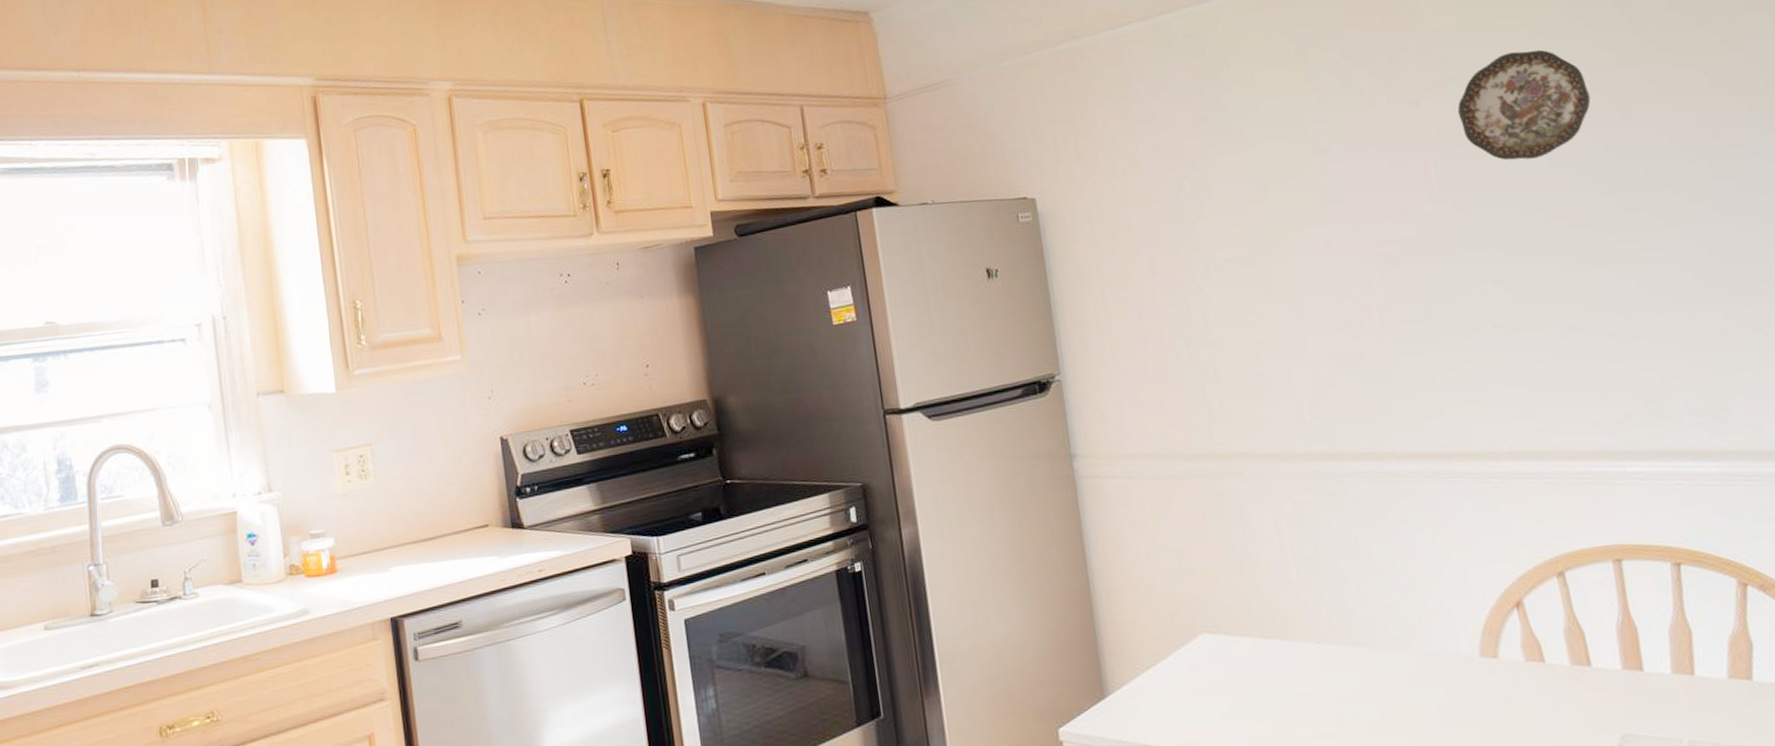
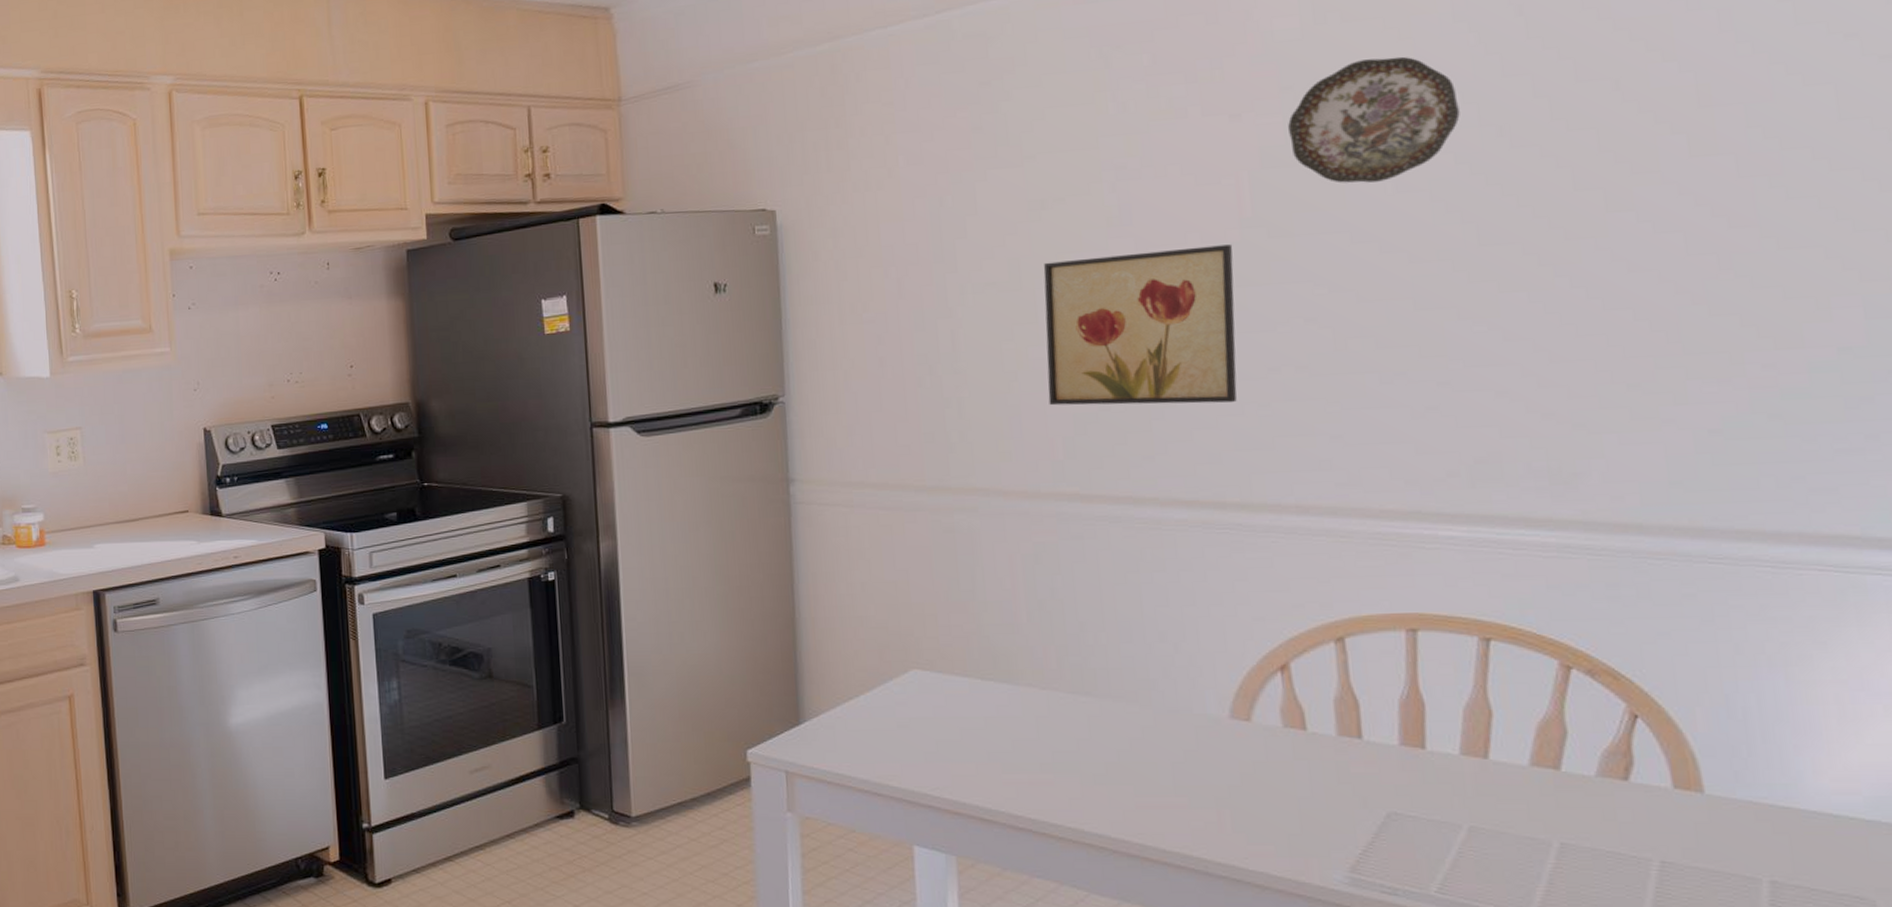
wall art: none [1273,217,1448,371] -> present [1043,244,1237,406]

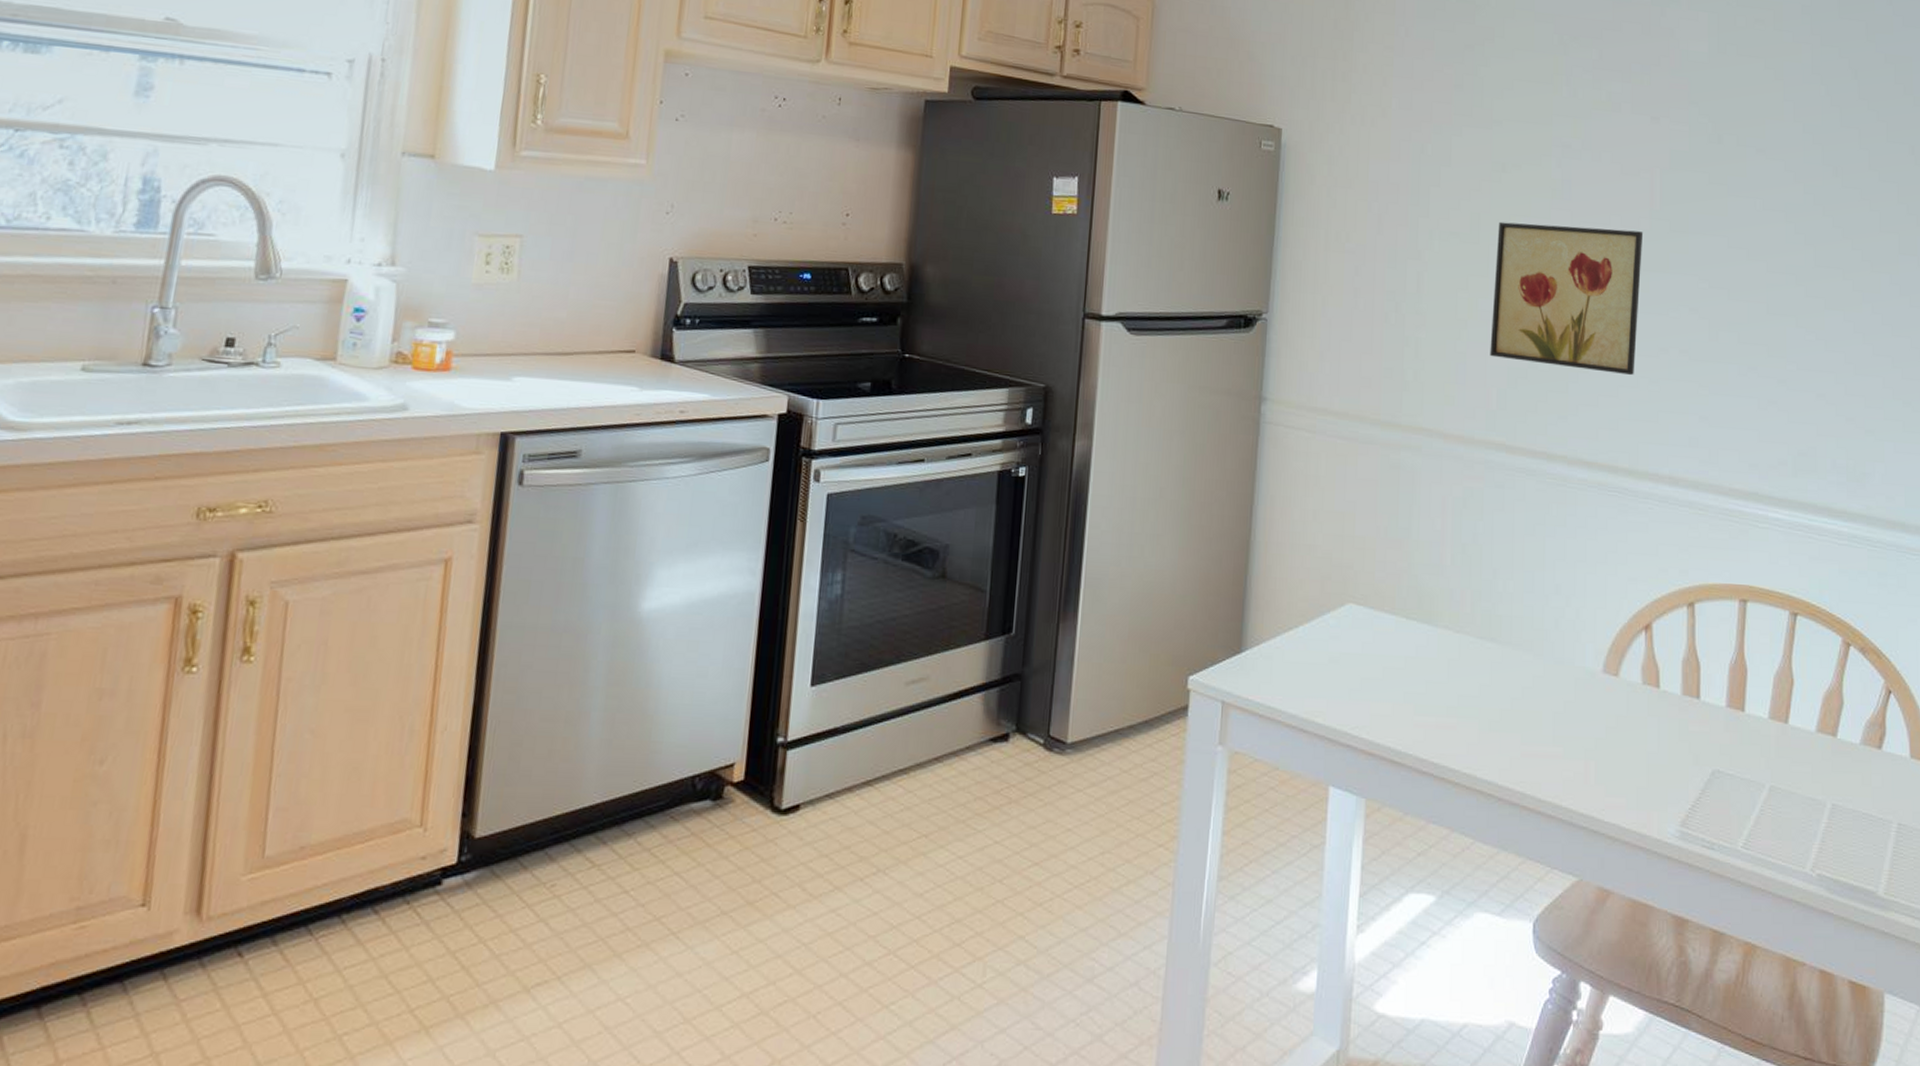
decorative plate: present [1288,56,1460,183] -> none [1692,90,1810,198]

